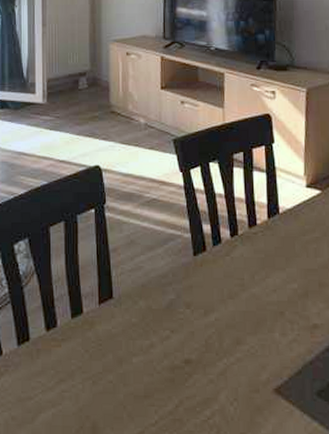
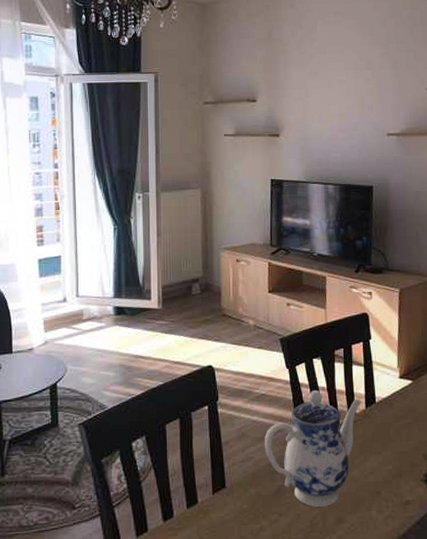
teapot: none [155,197,264,325] -> present [264,390,362,507]

